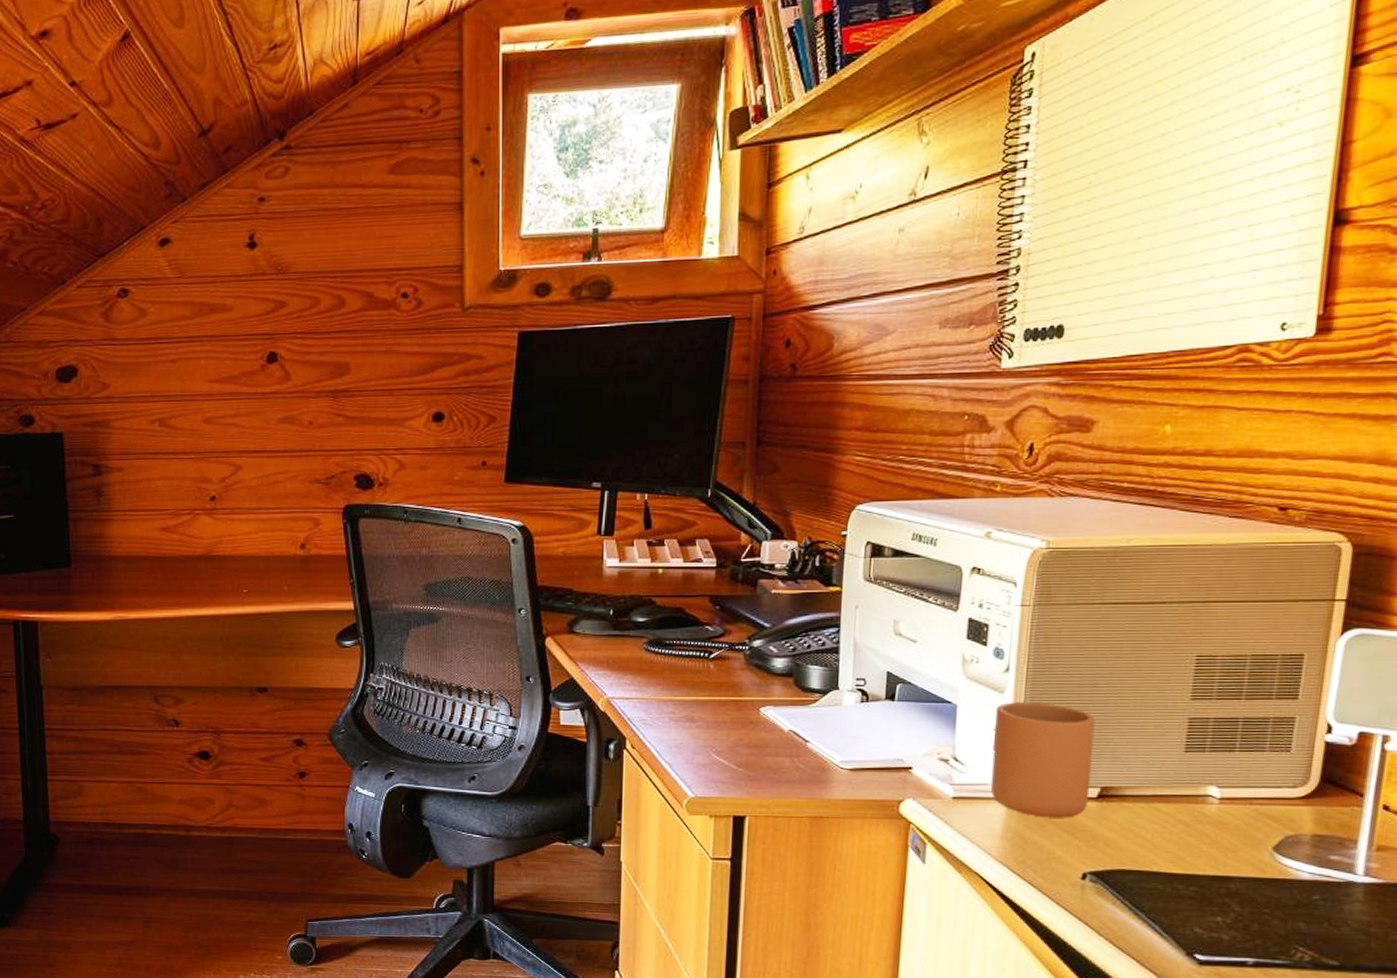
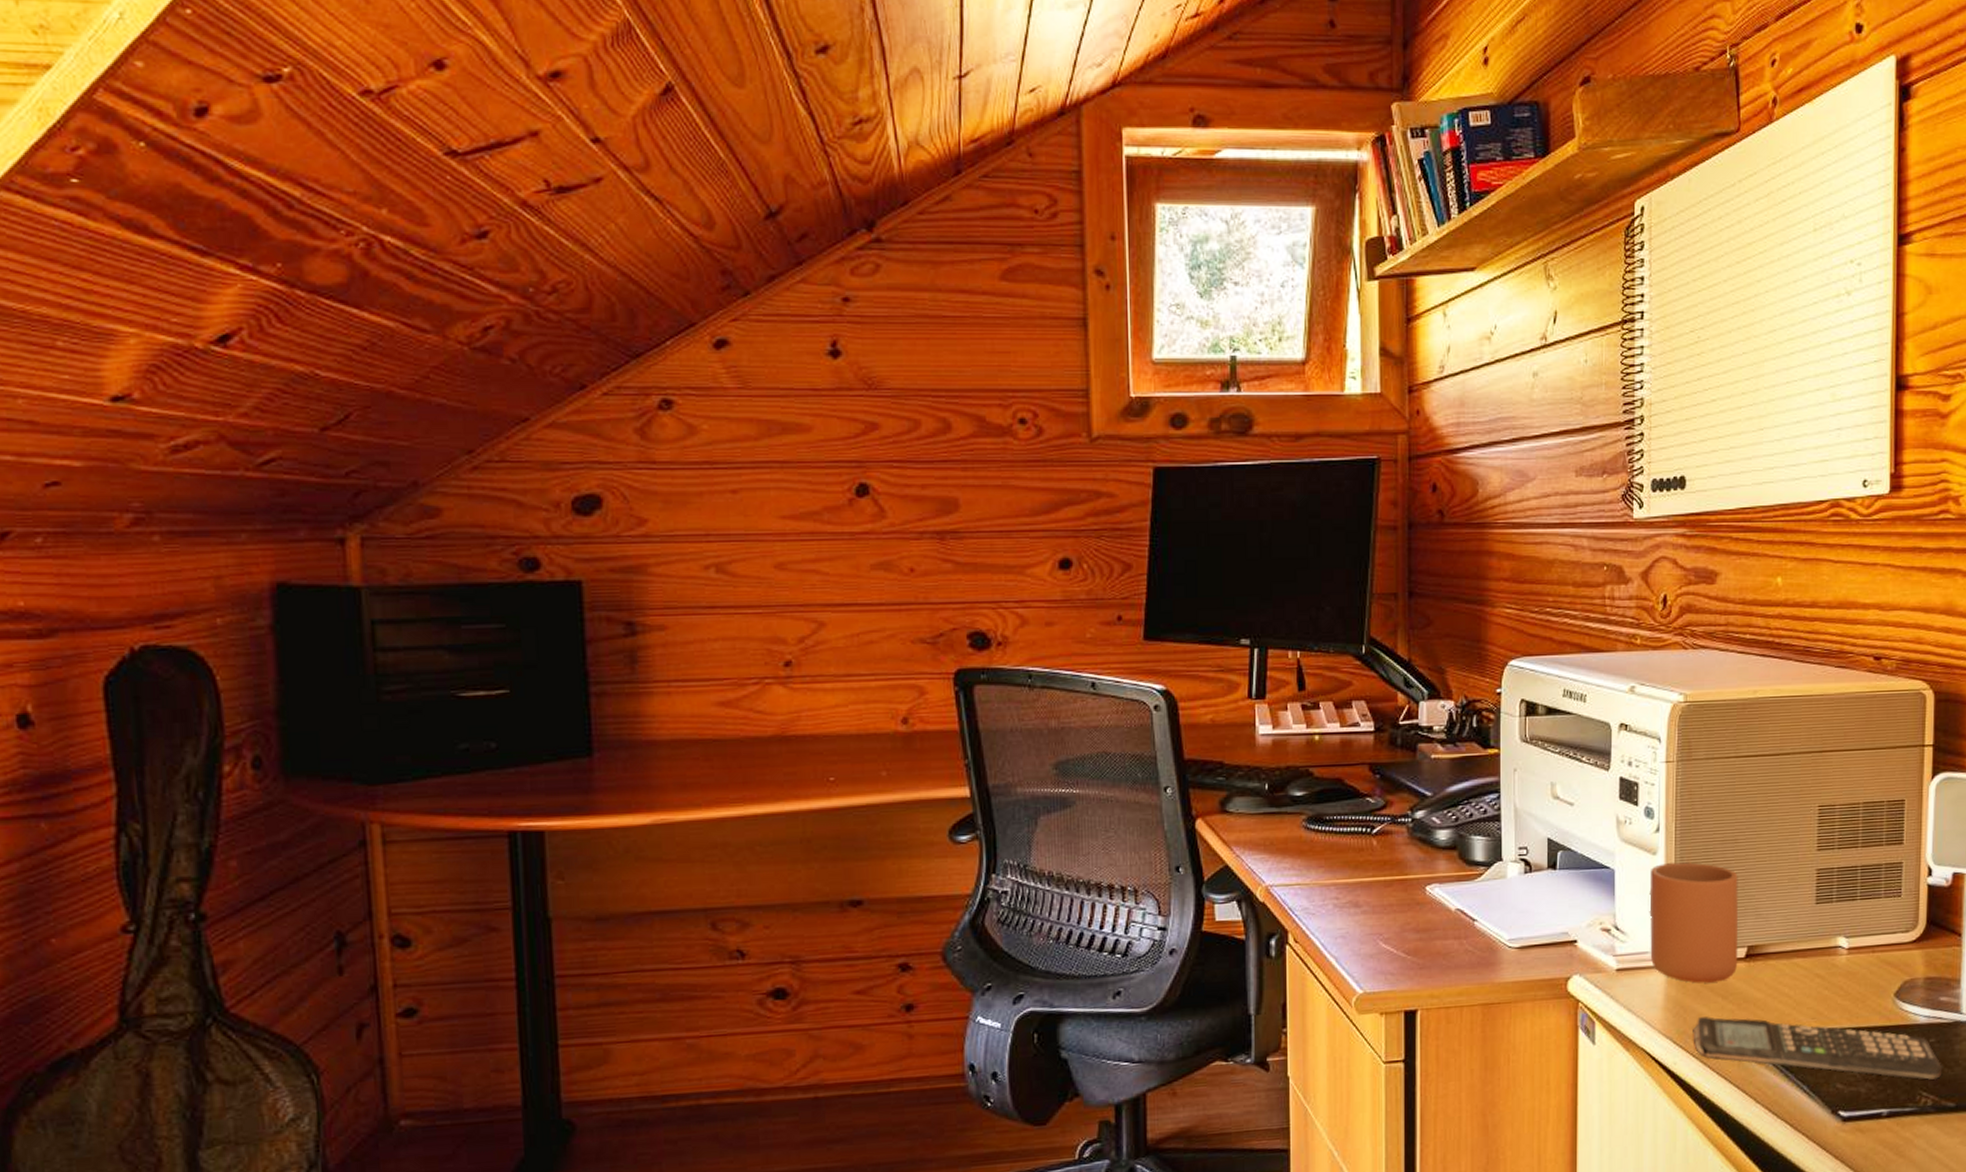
calculator: none [1032,849,1327,937] -> present [1693,1017,1943,1081]

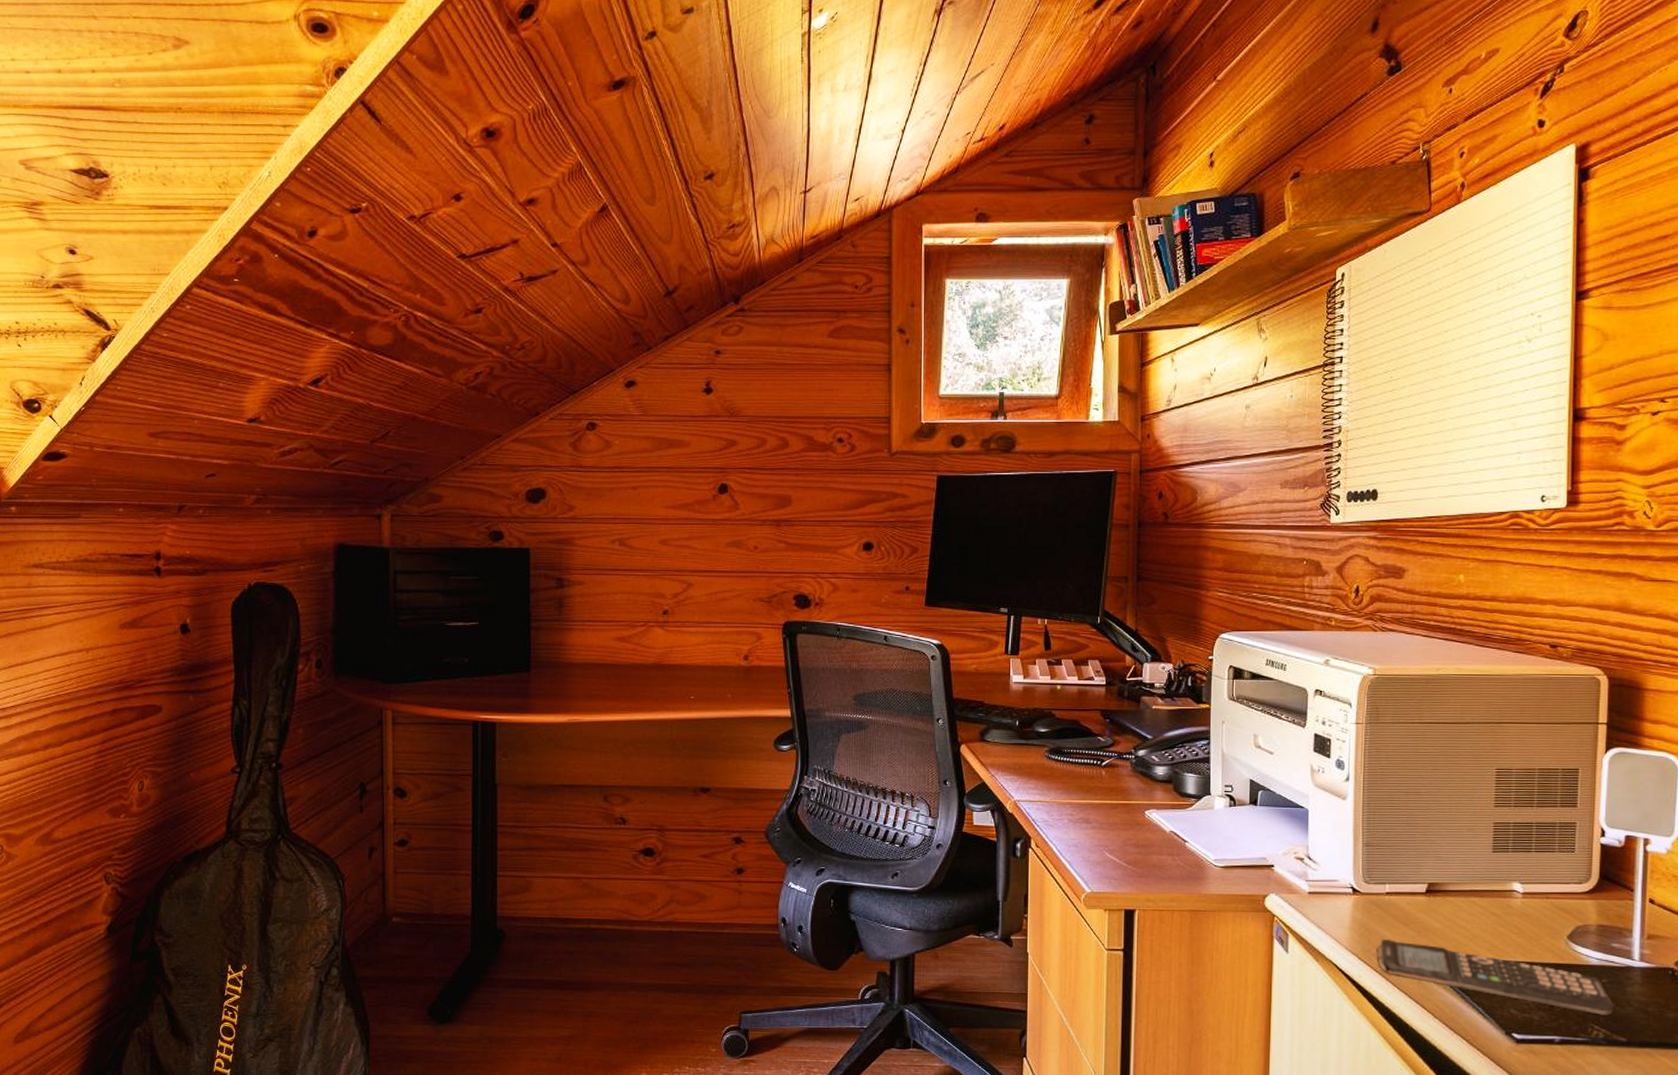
cup: present [1649,862,1738,984] -> none [1338,808,1420,911]

